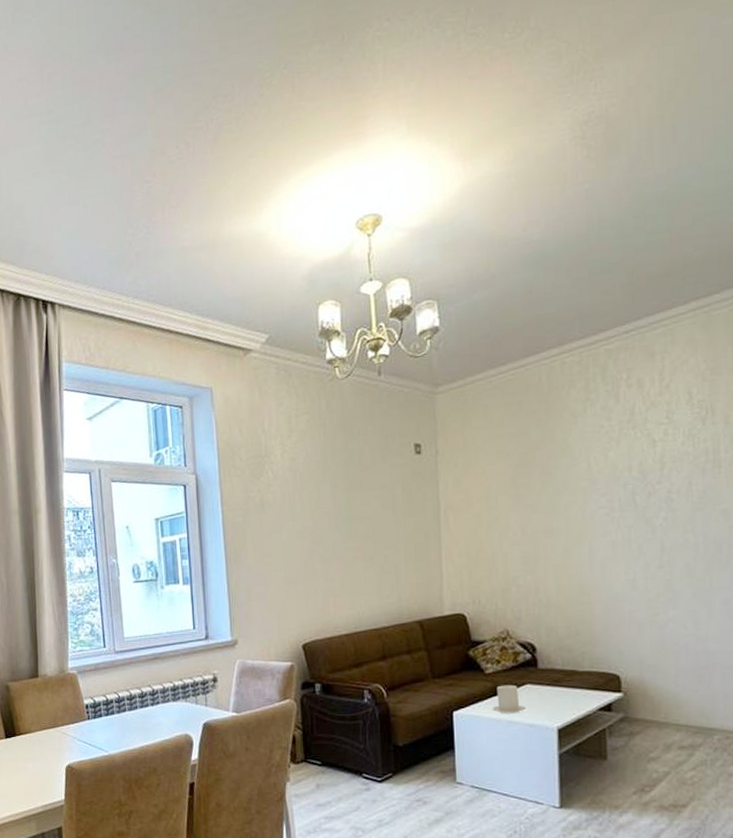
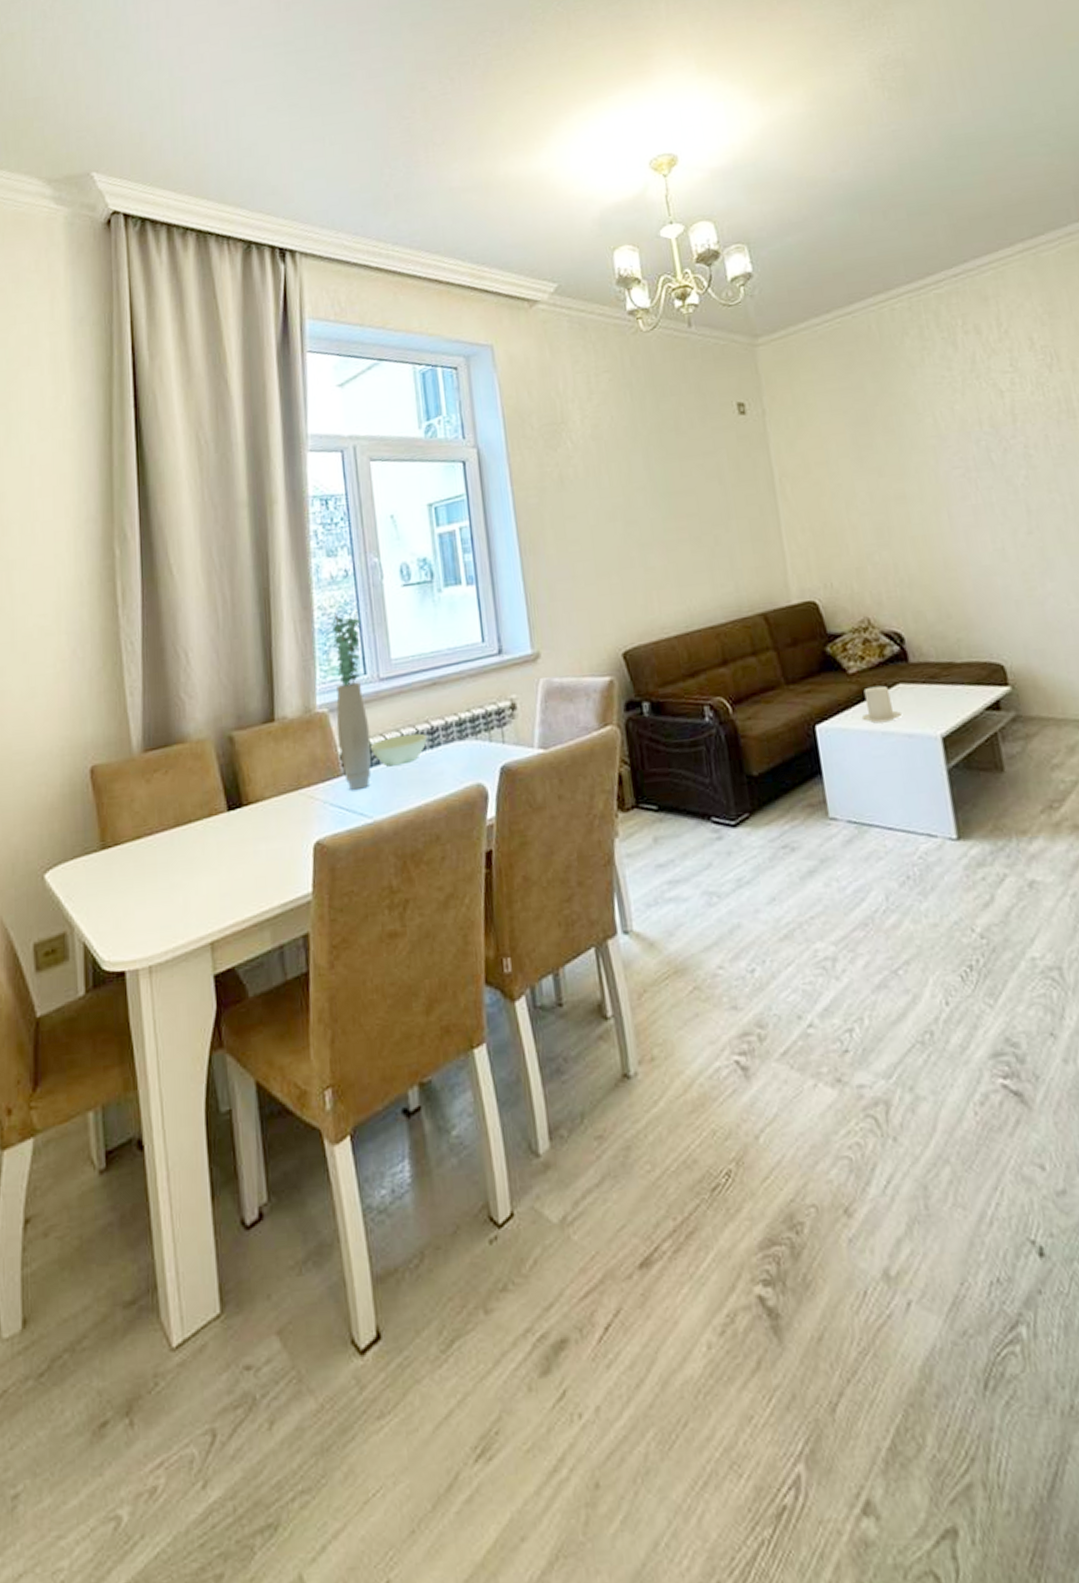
vase: none [80,598,108,732] -> present [331,611,372,791]
soup bowl: none [108,694,149,716] -> present [371,733,427,767]

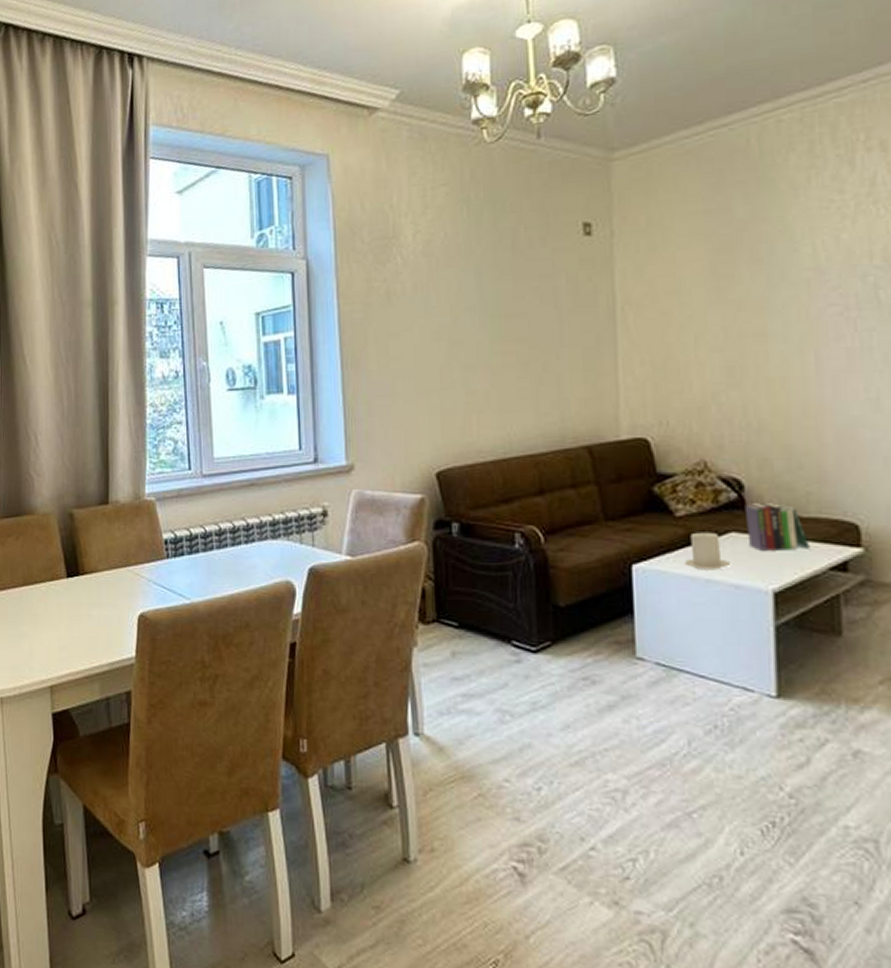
vase: present [331,611,372,791] -> none [161,409,192,574]
soup bowl: present [371,733,427,767] -> none [192,528,243,556]
books: none [908,652,967,700] -> present [746,502,810,552]

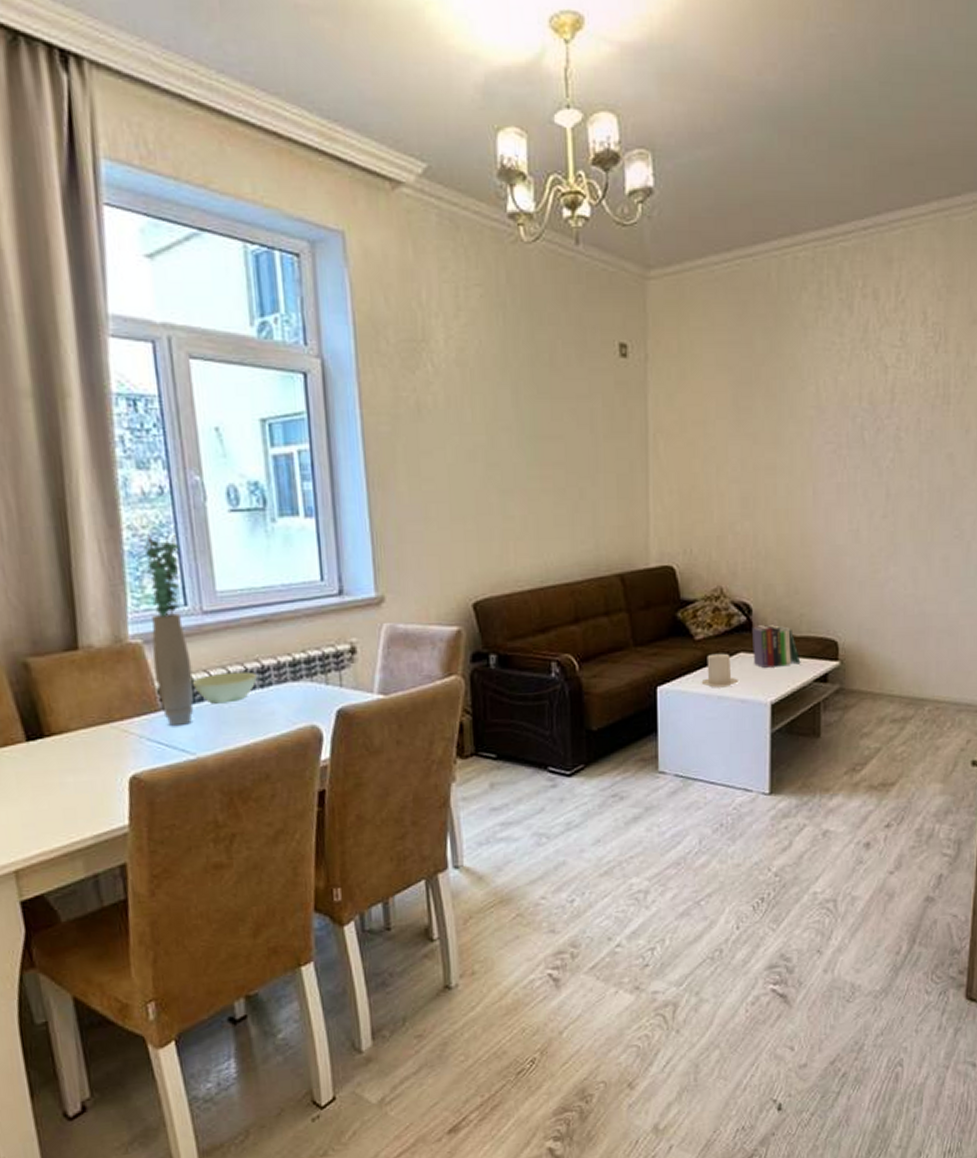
vase: none [161,409,192,574] -> present [143,532,194,727]
soup bowl: none [192,528,243,556] -> present [193,671,257,704]

